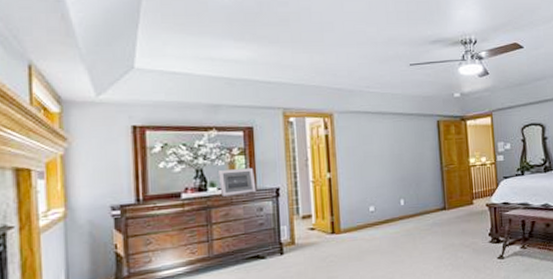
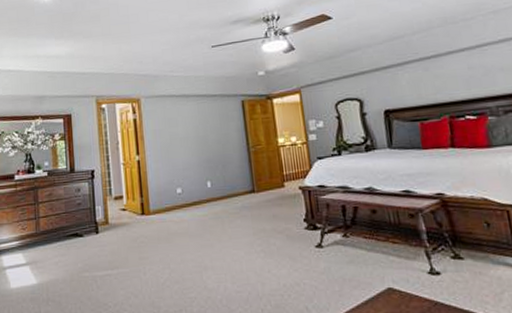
picture frame: present [217,167,257,197] -> none [43,151,75,178]

